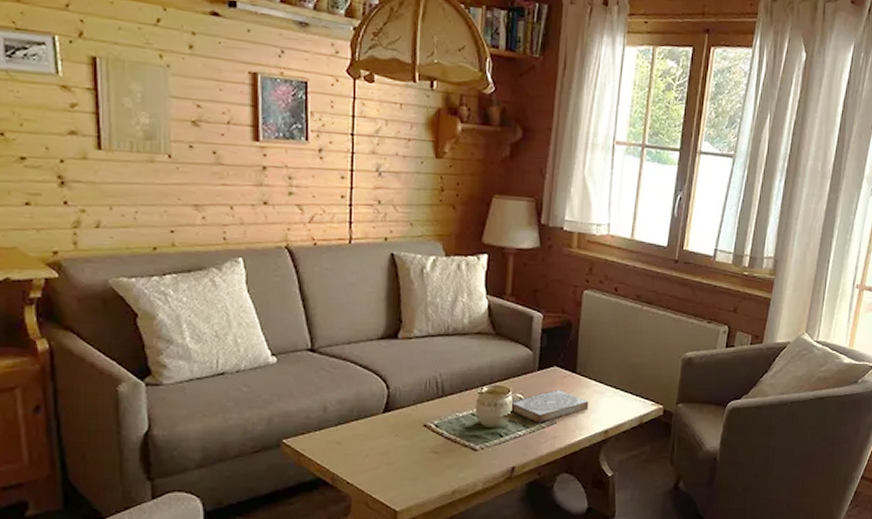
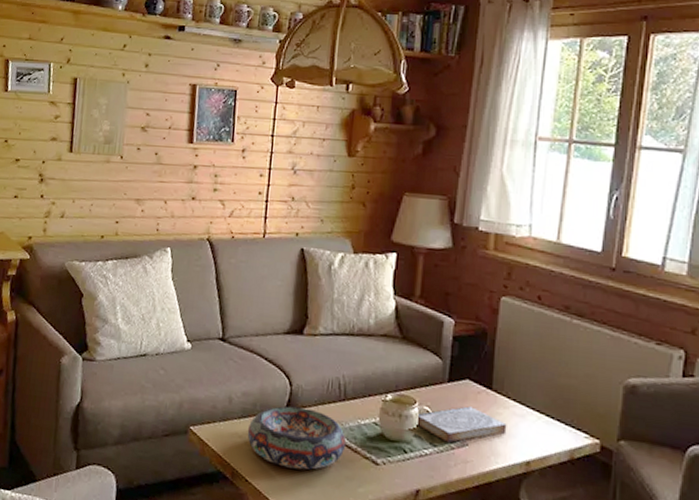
decorative bowl: none [345,408,446,465] -> present [247,406,347,470]

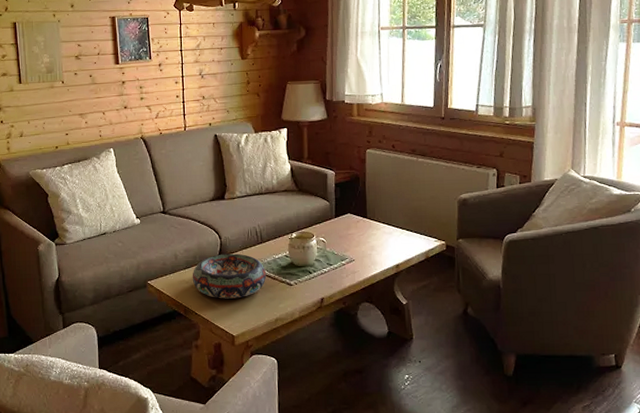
book: present [415,406,507,443] -> none [315,232,380,261]

